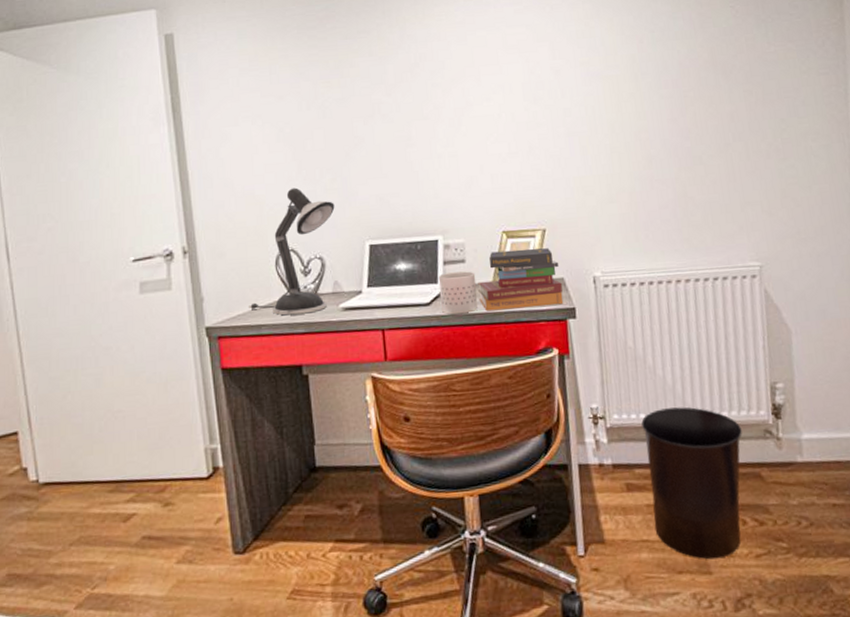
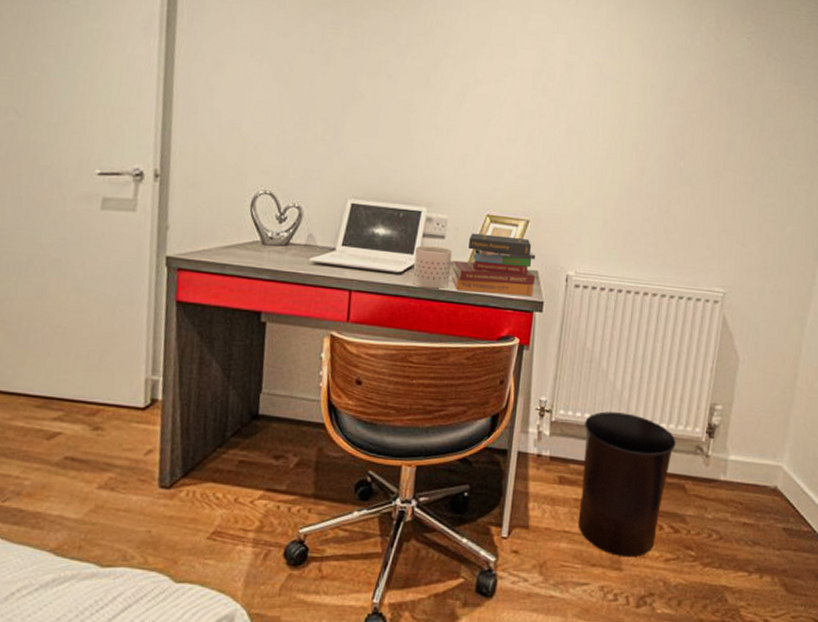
desk lamp: present [247,187,335,316] -> none [214,130,323,261]

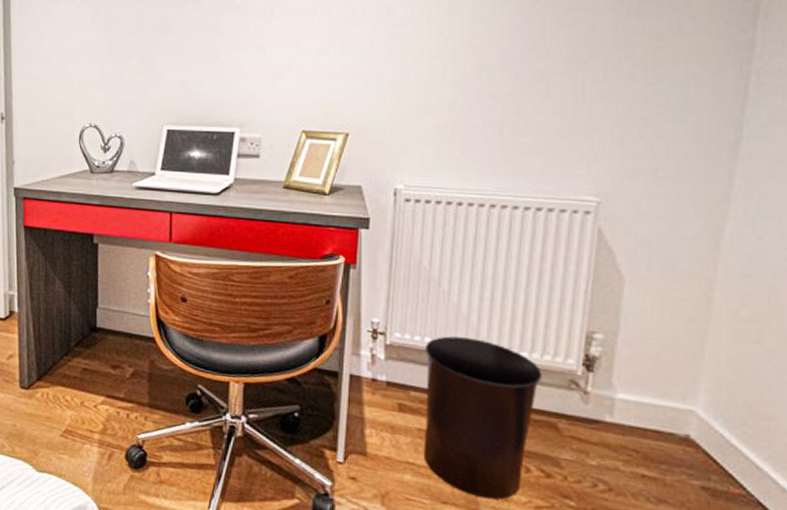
mug: present [413,245,453,289] -> none [230,166,268,208]
books: present [452,233,536,297] -> none [269,150,360,213]

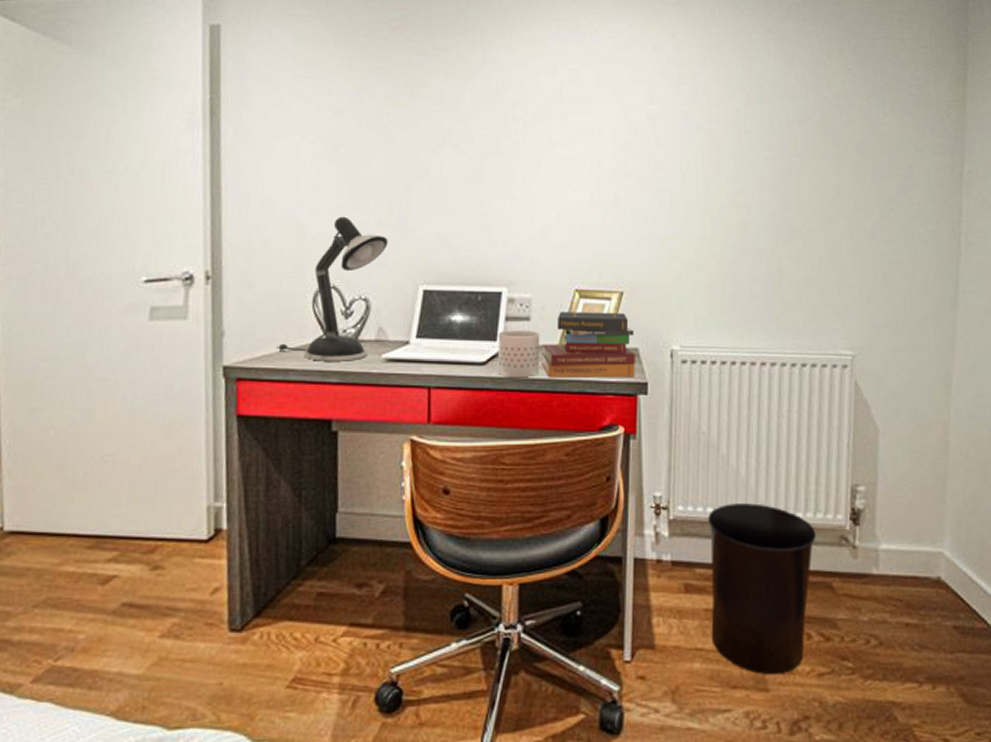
desk lamp: none [51,67,139,188] -> present [275,216,388,361]
mug: none [230,166,268,208] -> present [497,330,540,378]
books: none [269,150,360,213] -> present [542,311,637,378]

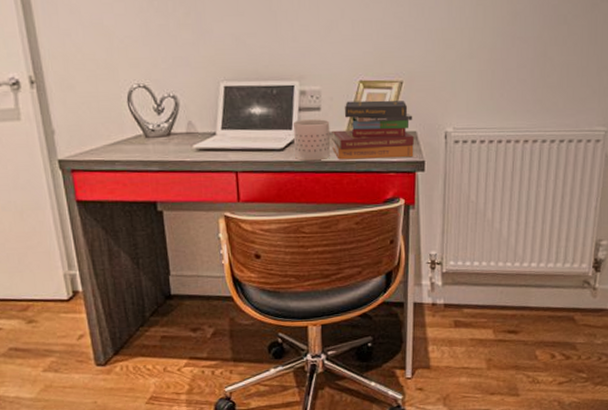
desk lamp: present [275,216,388,361] -> none [100,20,189,153]
waste bin: present [708,503,816,674] -> none [475,257,564,384]

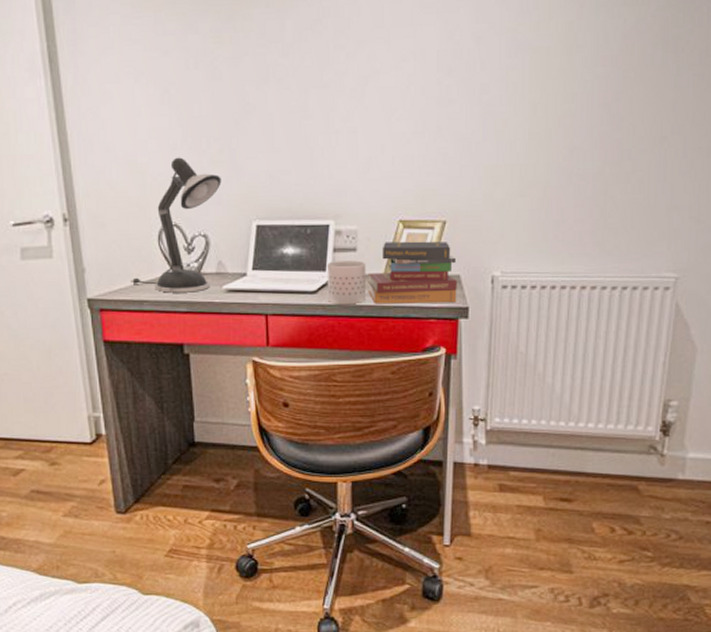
desk lamp: none [100,20,189,153] -> present [129,157,222,293]

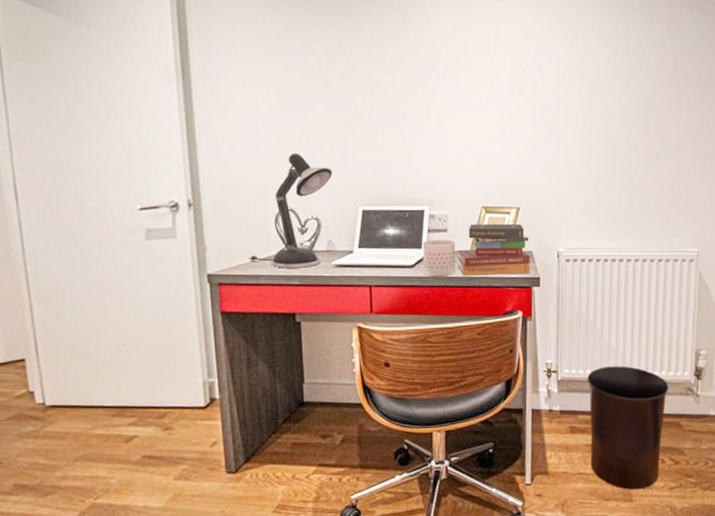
waste bin: none [522,416,626,559] -> present [587,366,669,490]

